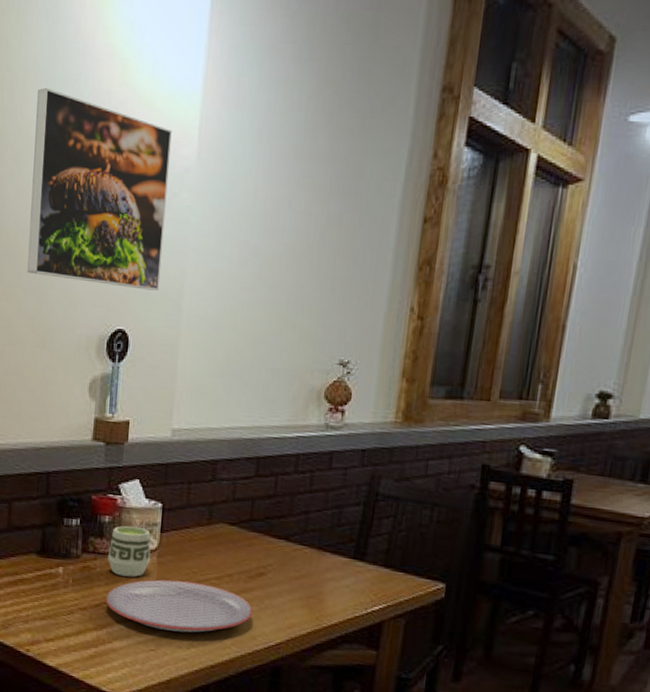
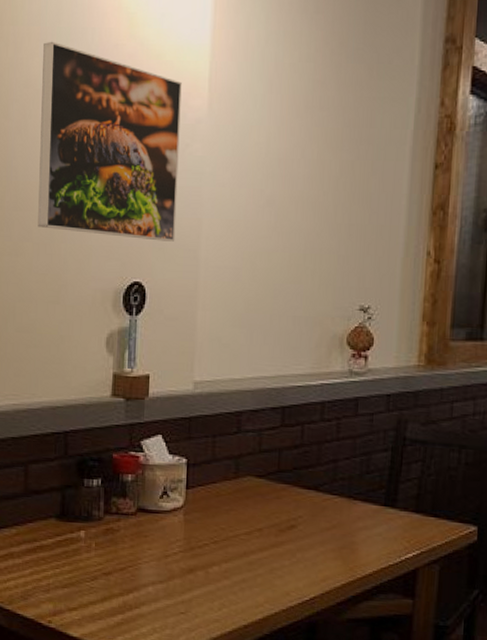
plate: present [105,579,253,633] -> none [131,538,285,593]
cup: present [107,526,151,577] -> none [131,483,177,537]

